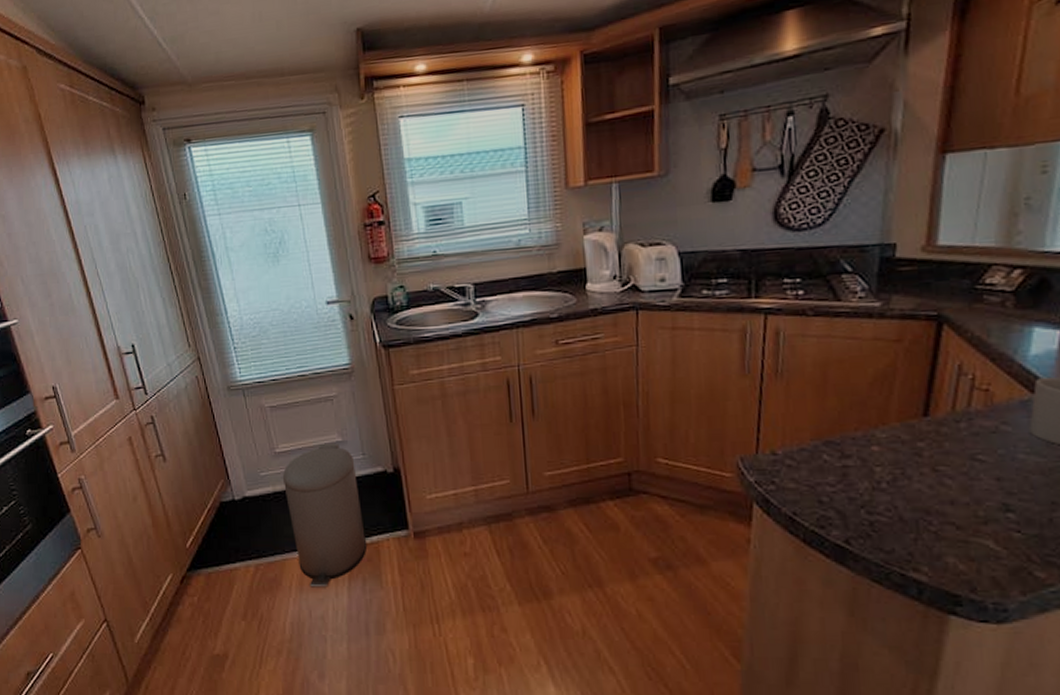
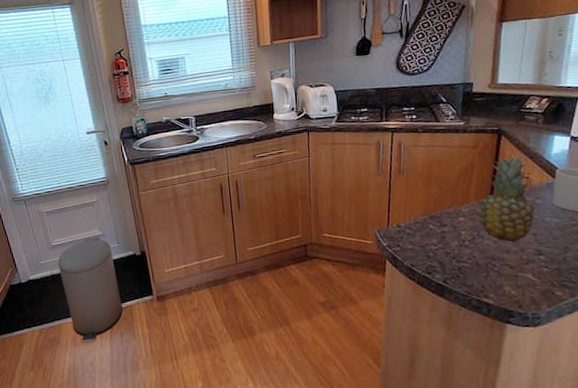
fruit: none [904,356,1000,488] -> present [479,156,535,242]

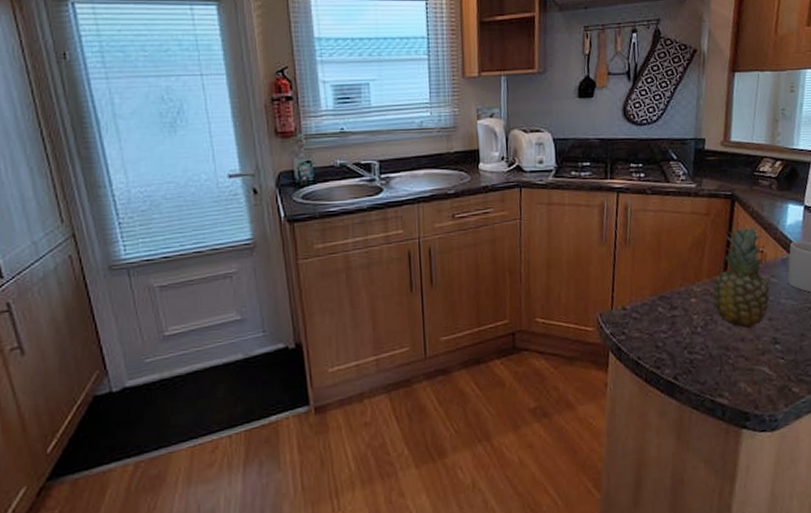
pedal bin: present [57,237,123,343] -> none [171,322,264,480]

